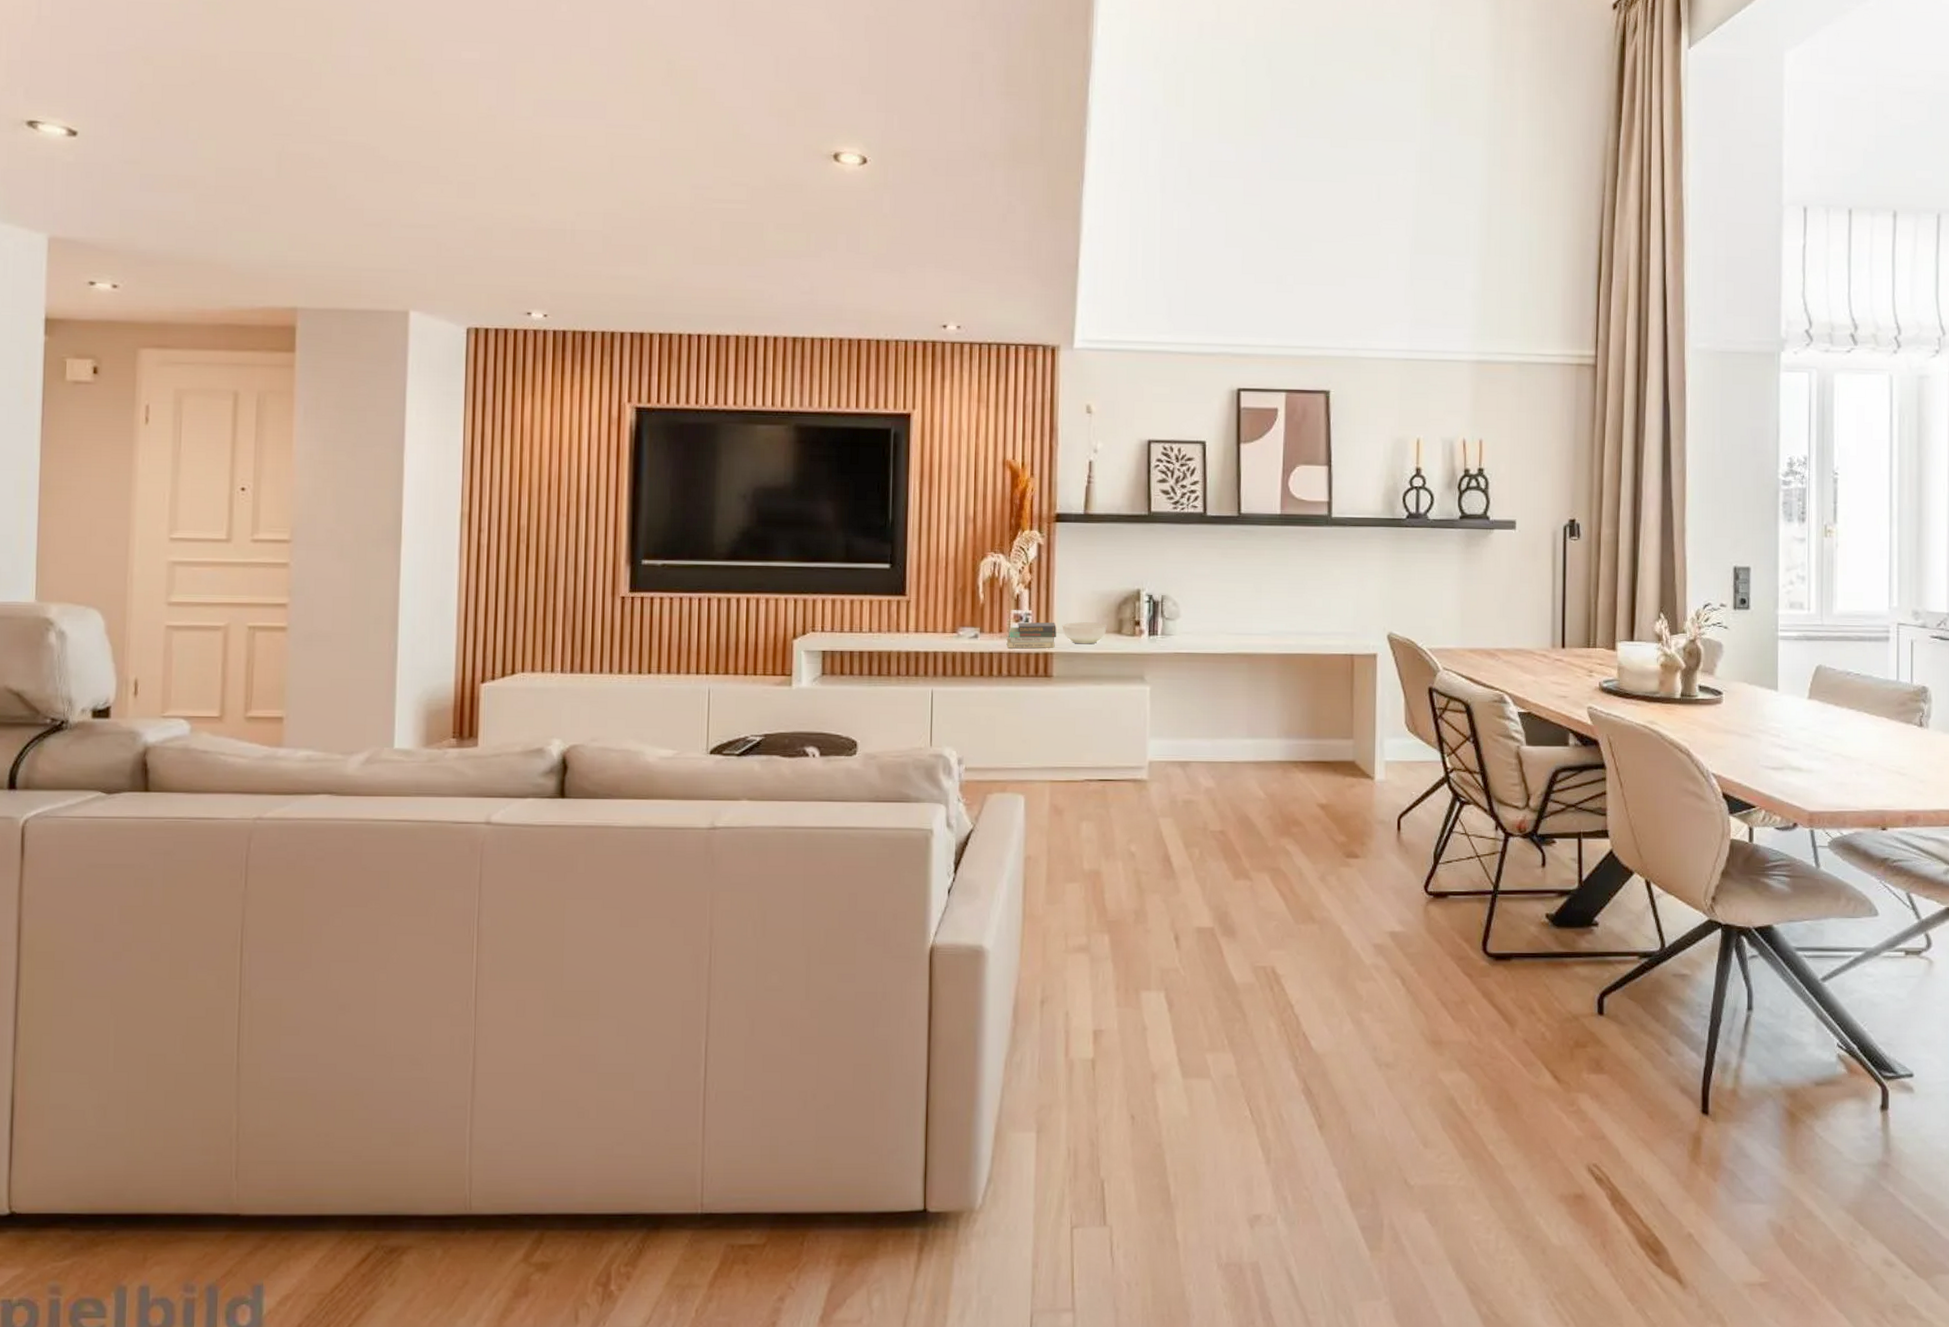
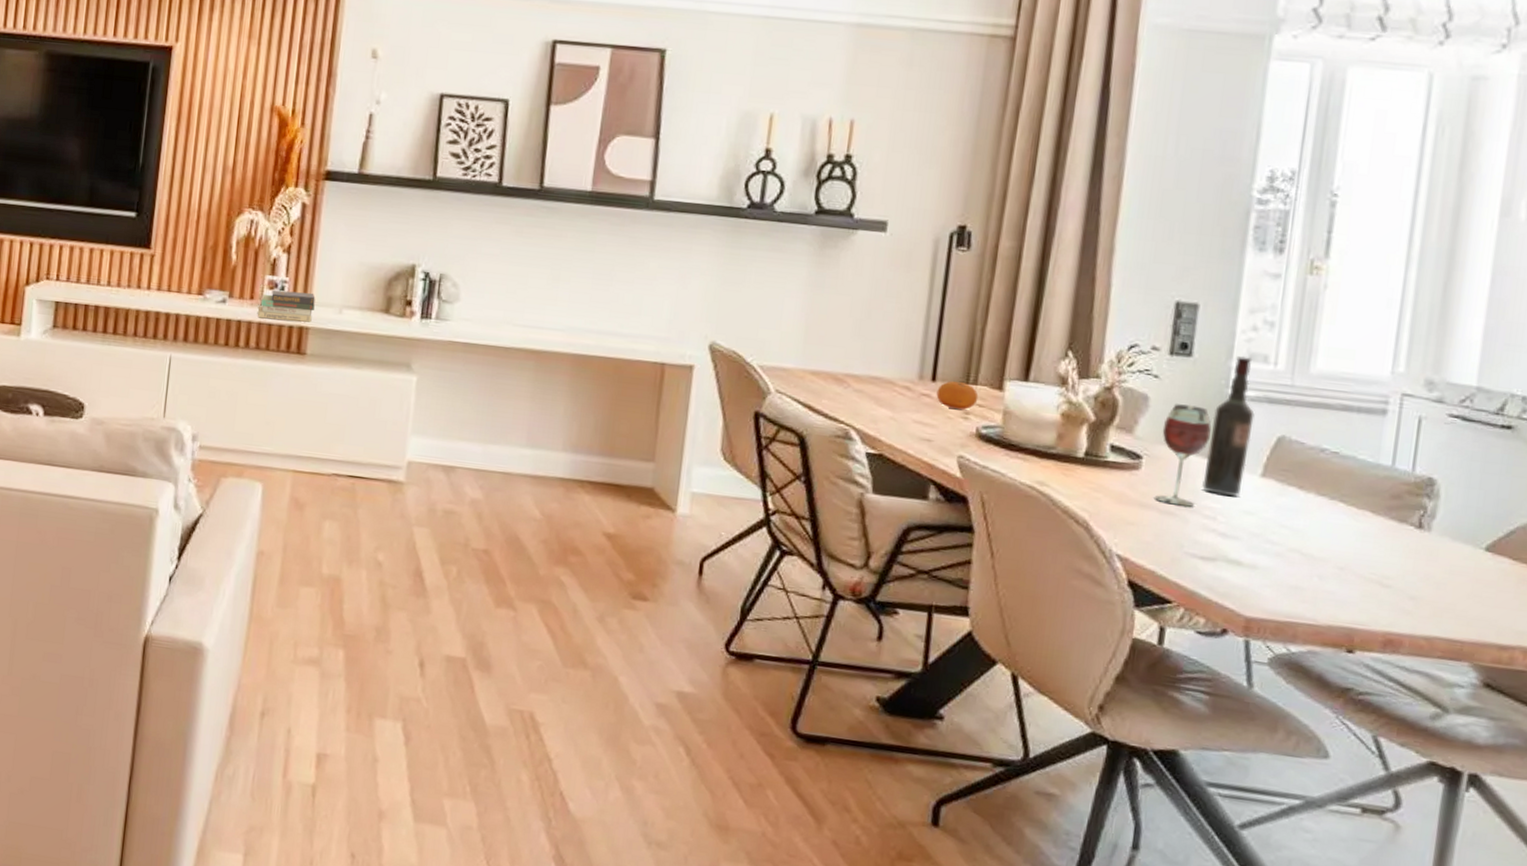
bowl: present [1062,622,1107,644] -> none [322,295,374,322]
fruit: none [1566,647,1598,670] -> present [936,381,979,411]
wineglass: none [1735,648,1769,729] -> present [1155,404,1211,507]
wine bottle: none [1767,606,1798,717] -> present [1202,356,1255,496]

